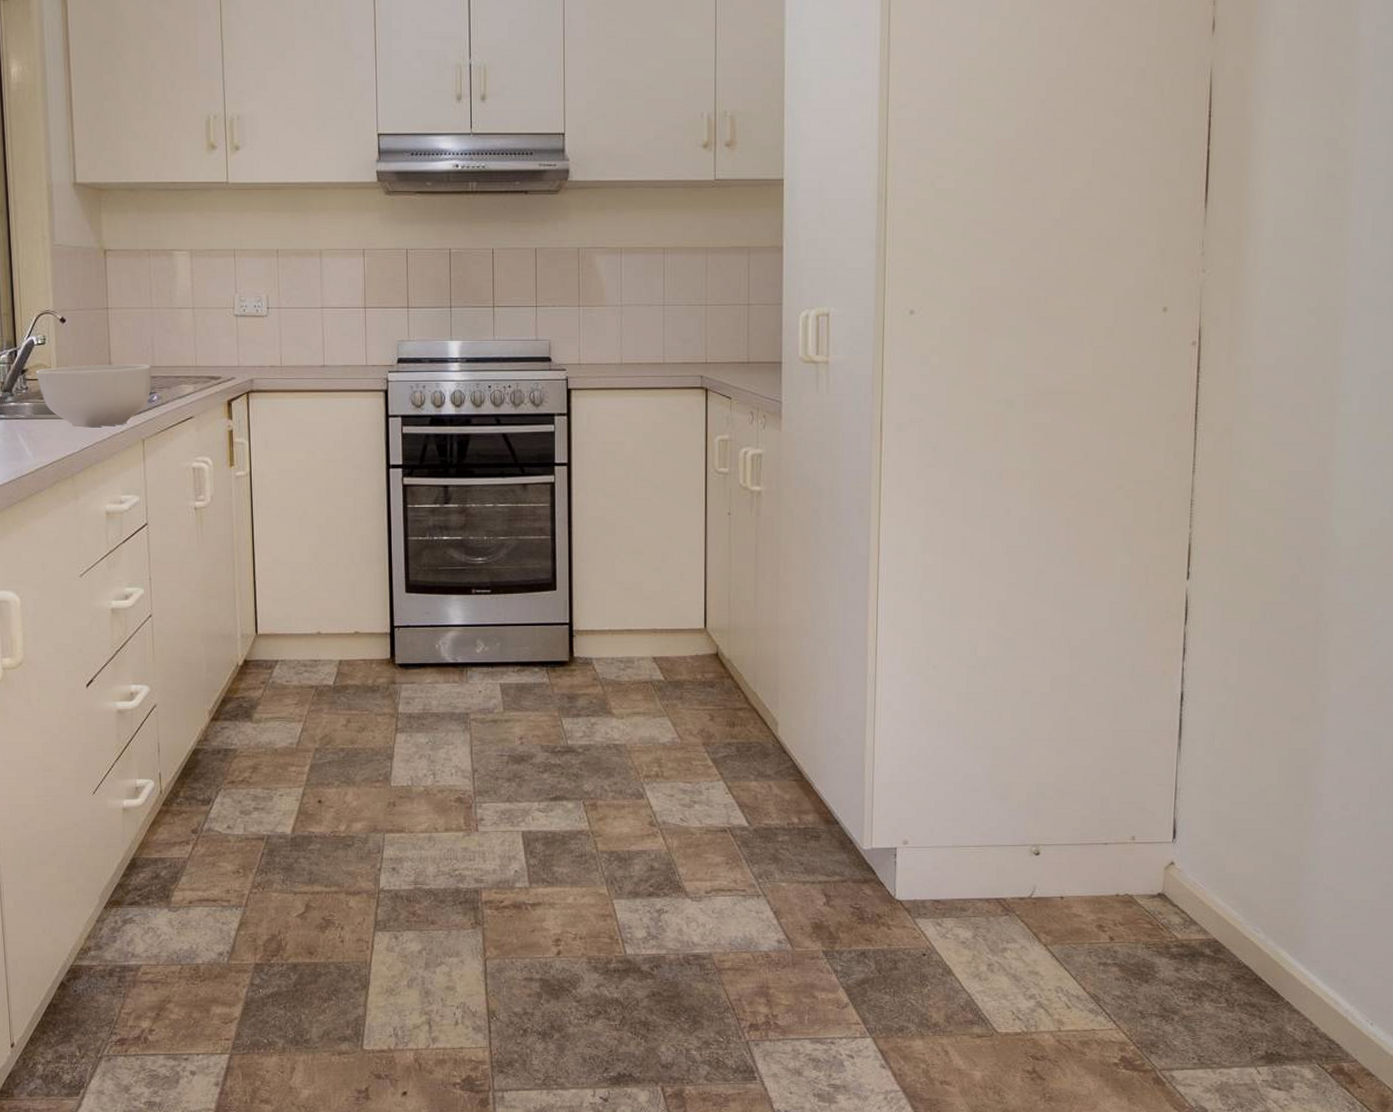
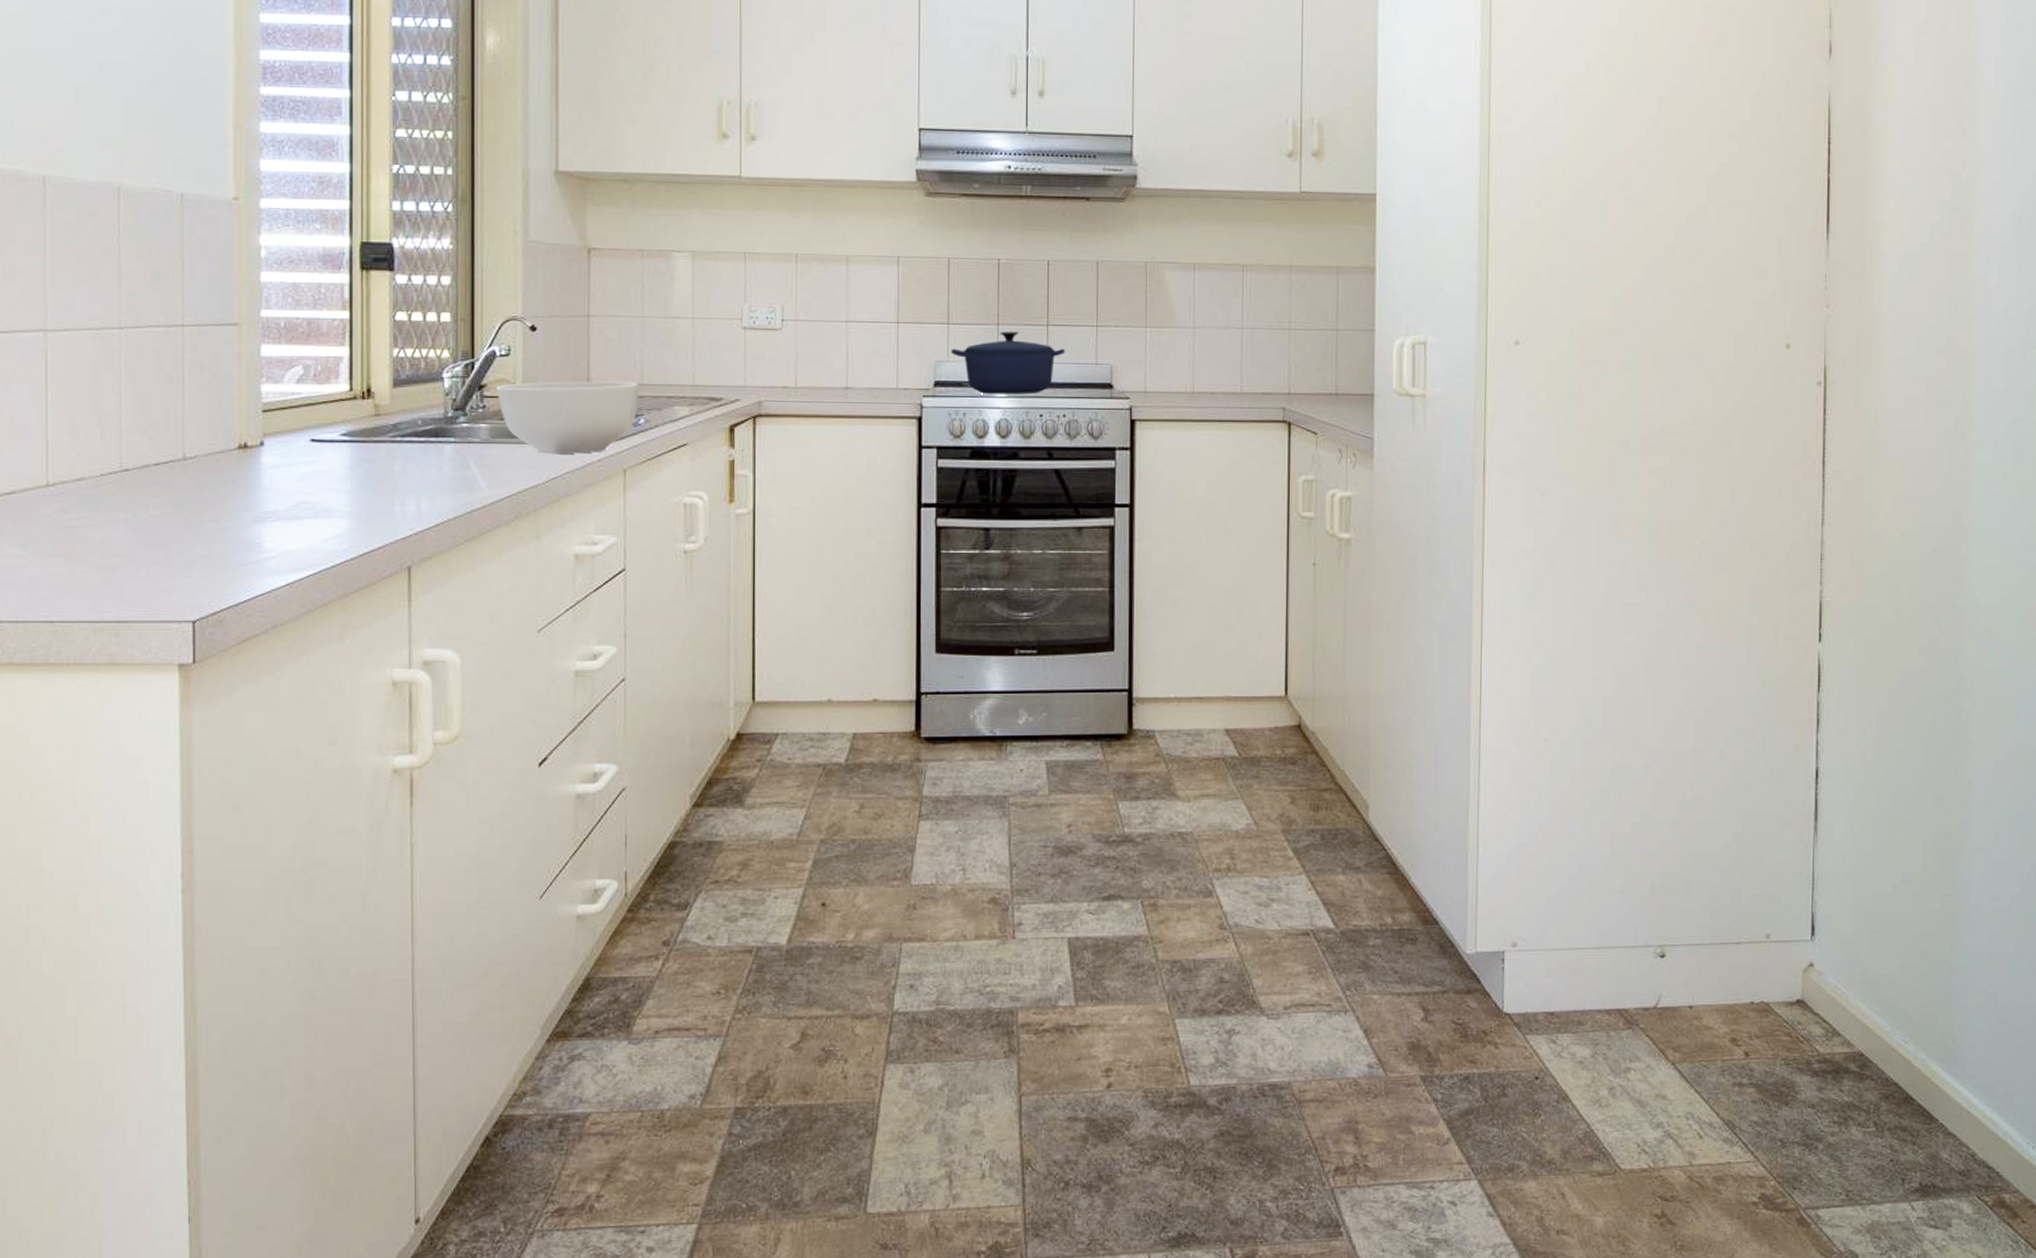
cooking pot: none [411,312,510,370] -> present [951,330,1066,395]

